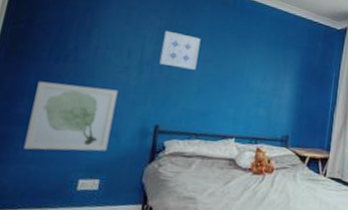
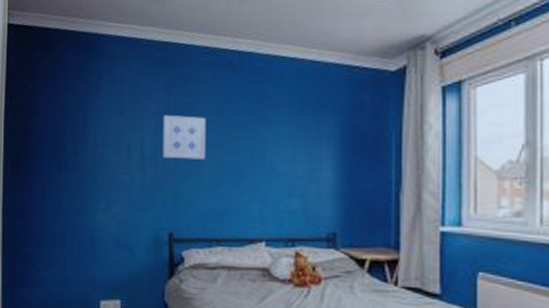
wall art: present [23,81,118,151] -> none [44,194,124,270]

